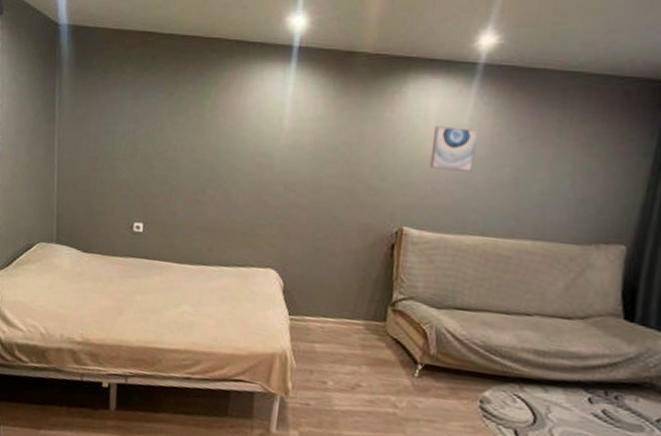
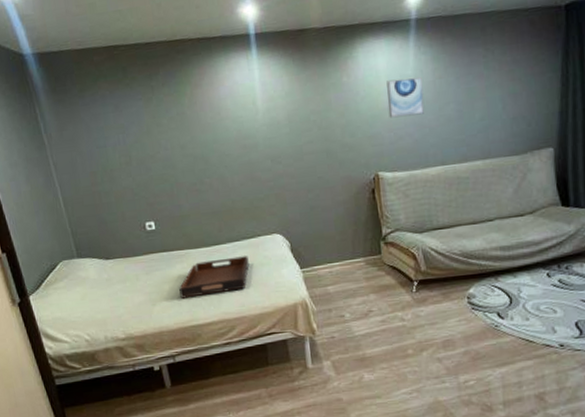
serving tray: none [150,279,234,322] -> present [179,256,249,299]

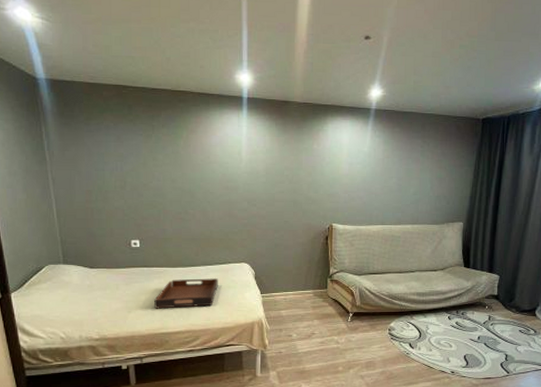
wall art: present [386,76,424,118] -> none [346,153,374,183]

